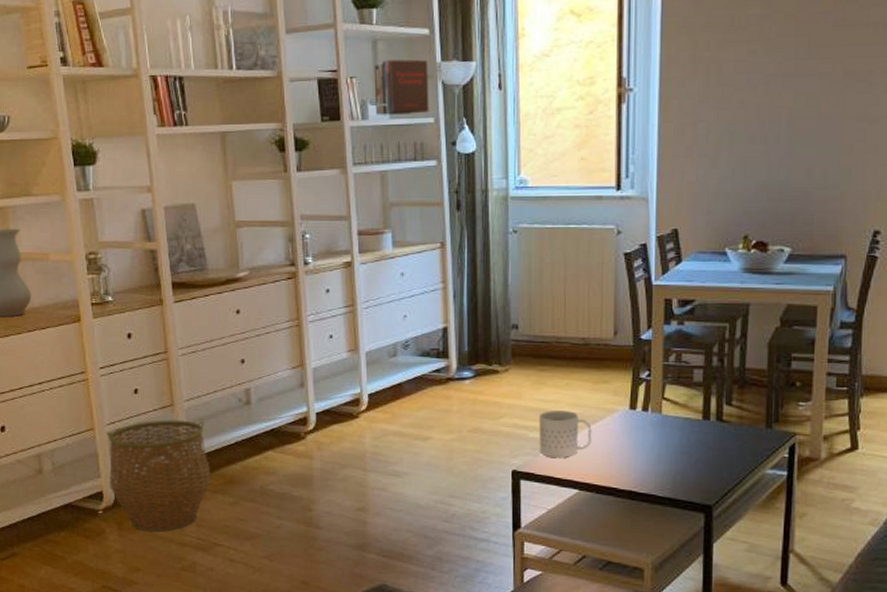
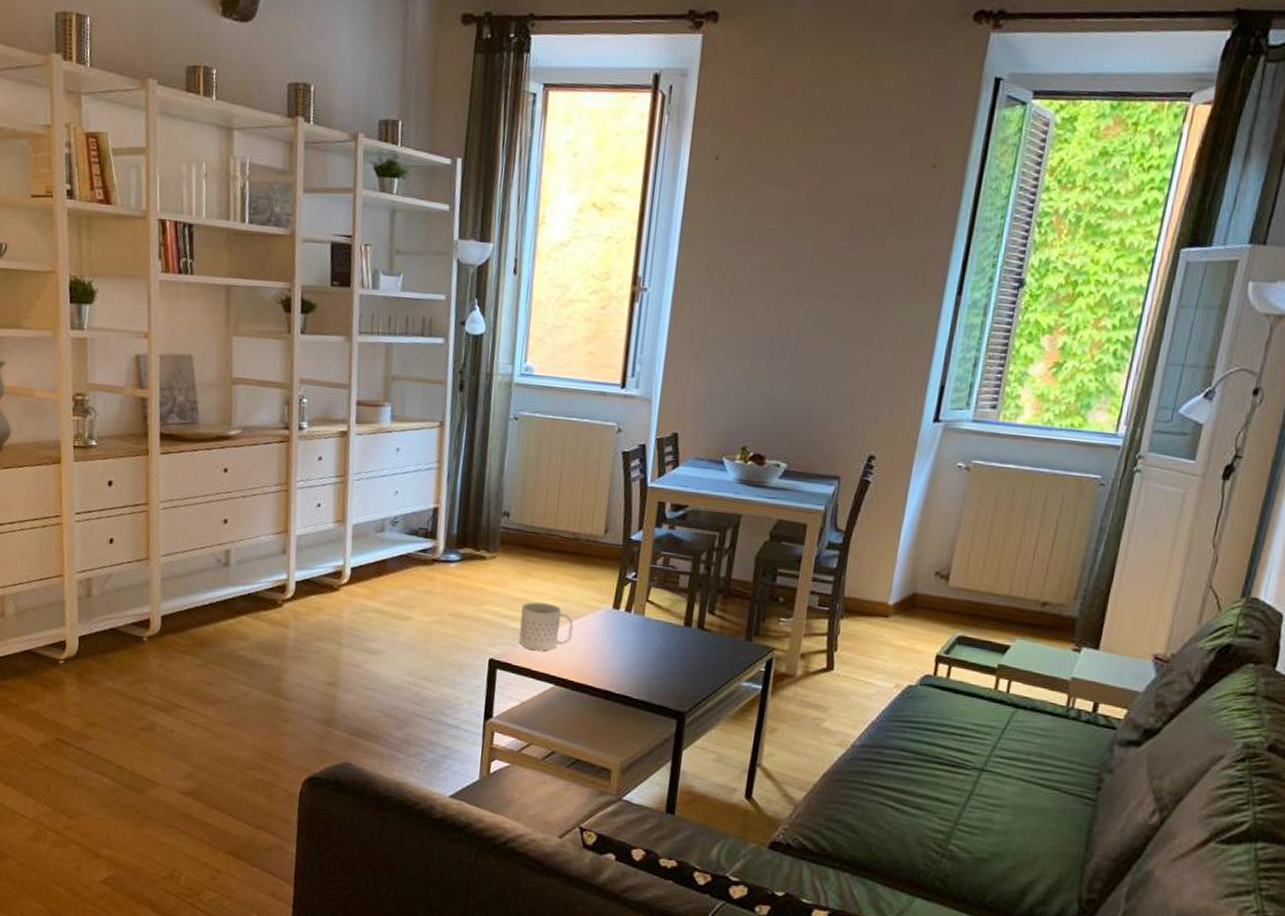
basket: present [106,420,211,532] -> none [74,573,182,688]
books: present [374,59,429,115] -> none [387,231,445,289]

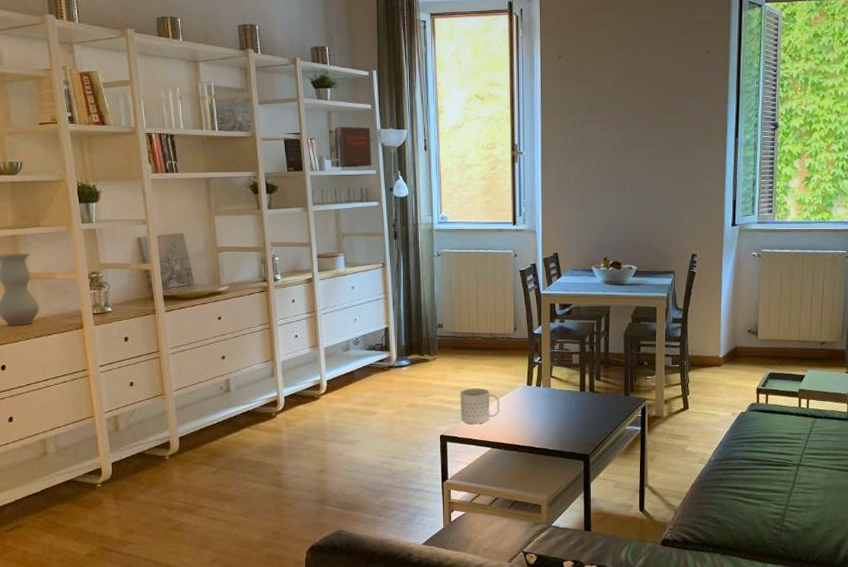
books: none [387,231,445,289] -> present [329,127,372,167]

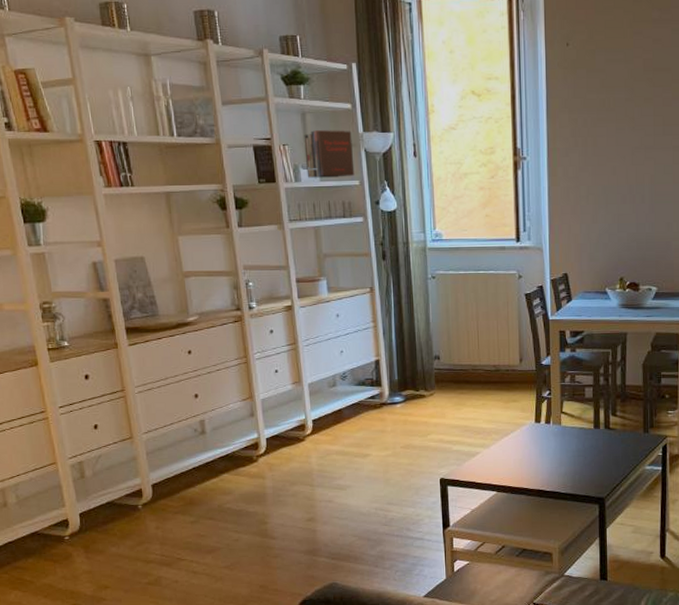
mug: present [460,388,500,425] -> none [461,426,505,467]

